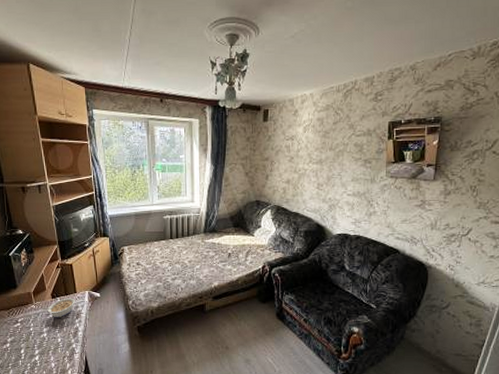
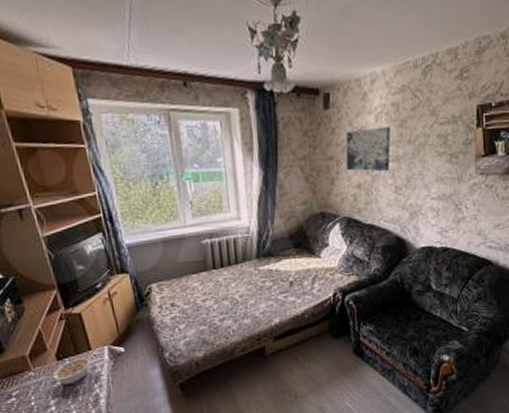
wall art: none [278,136,316,171] -> present [345,127,391,172]

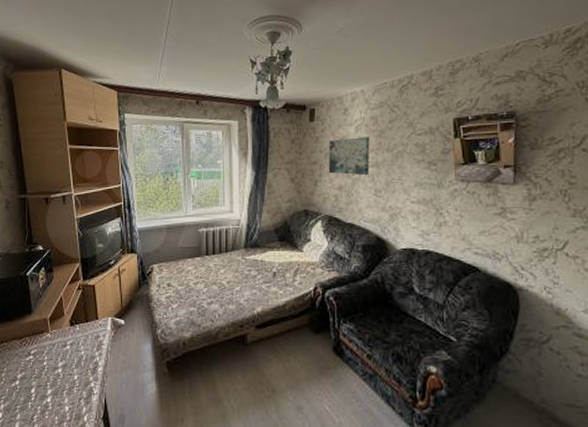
legume: present [44,357,91,386] -> none [58,325,96,350]

